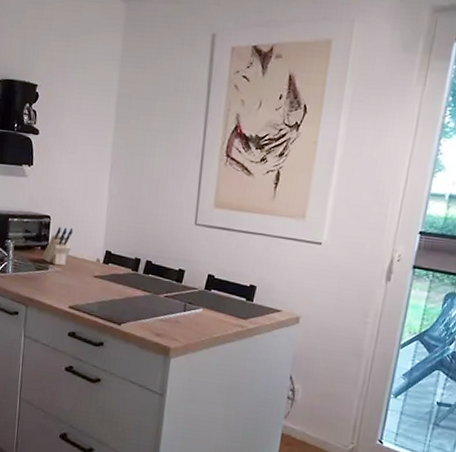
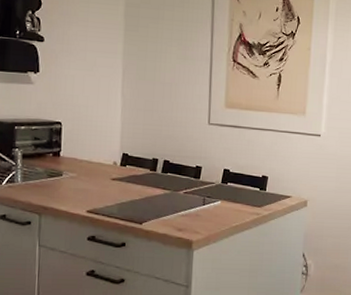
knife block: present [41,226,73,266] -> none [54,132,87,171]

